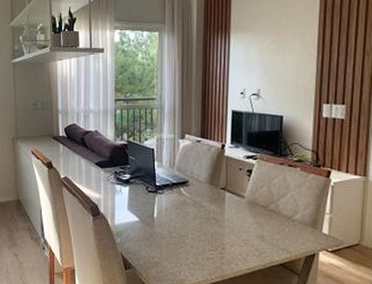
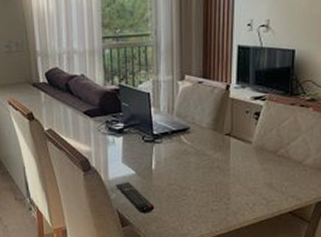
remote control: none [121,227,156,258] -> present [116,182,155,214]

